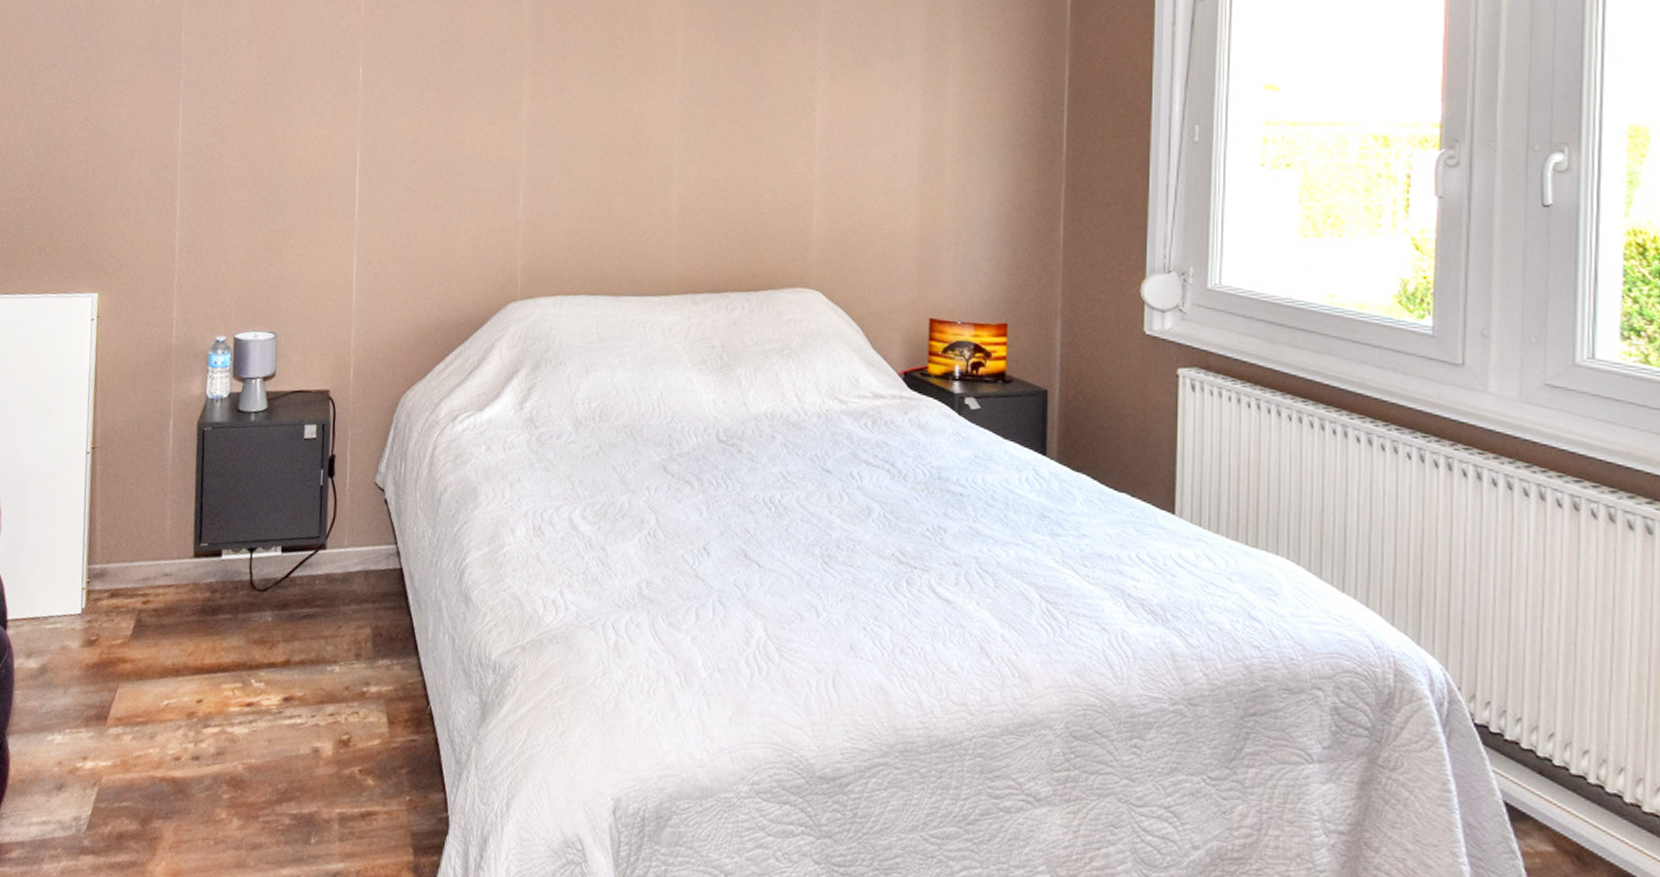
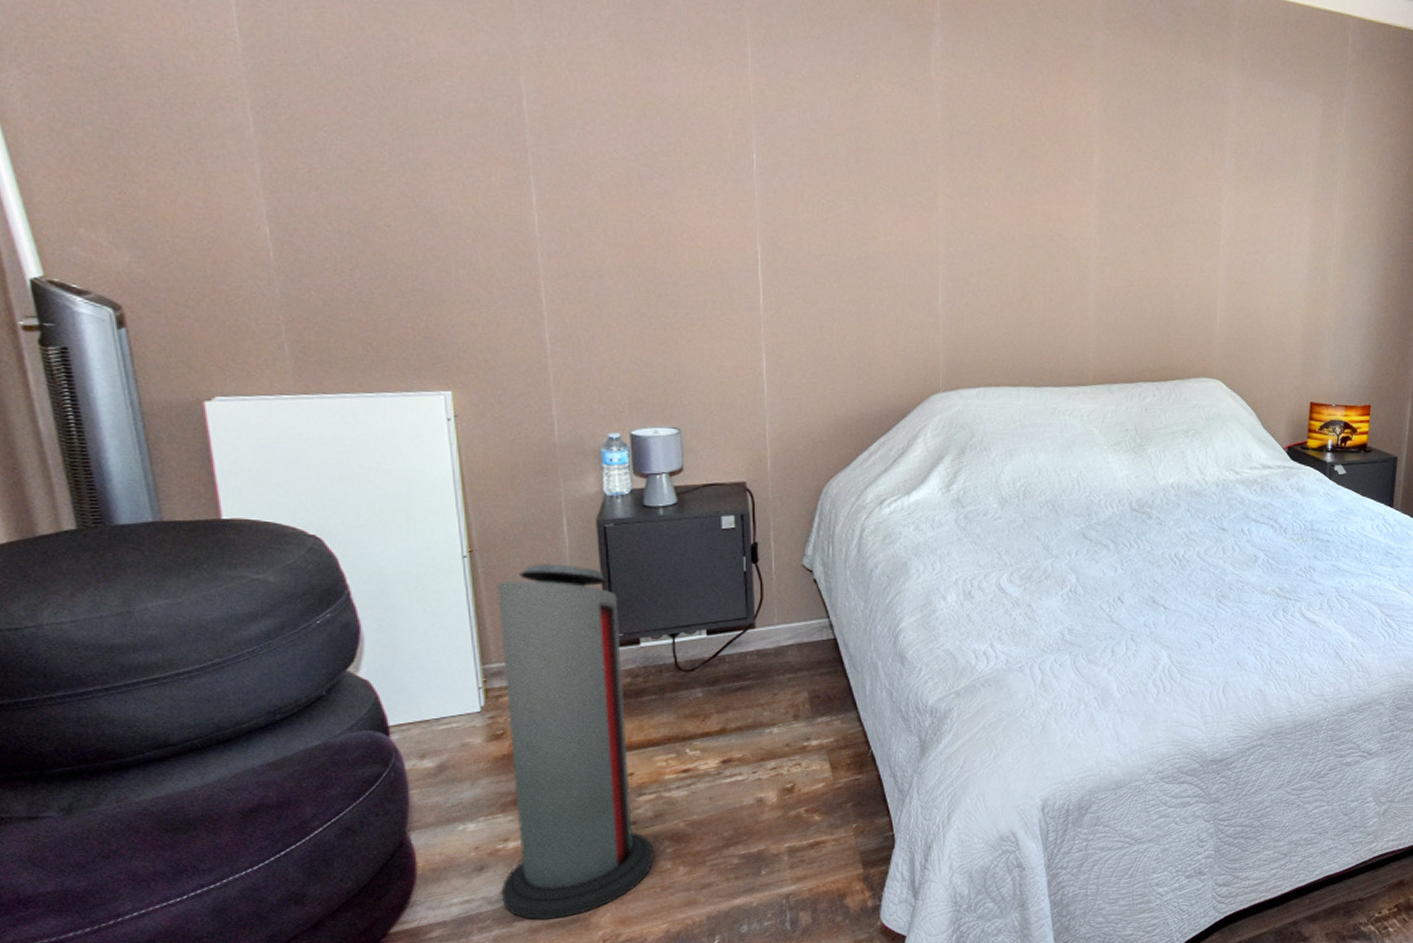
air purifier: none [73,464,213,859] -> present [497,562,655,920]

